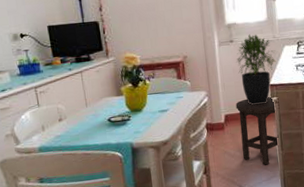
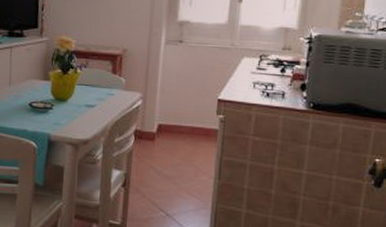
stool: present [235,96,279,165] -> none [170,110,220,193]
potted plant: present [236,34,276,105] -> none [182,37,231,121]

